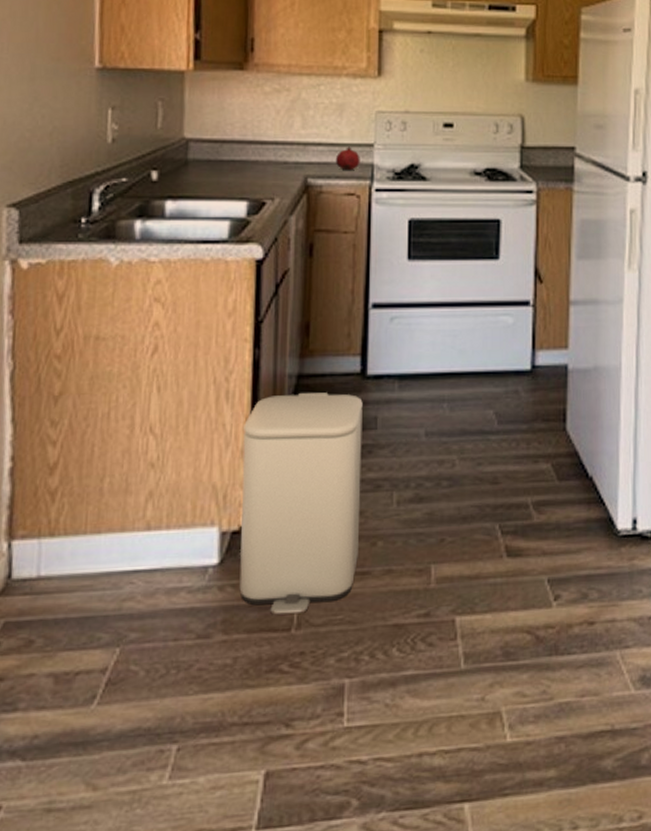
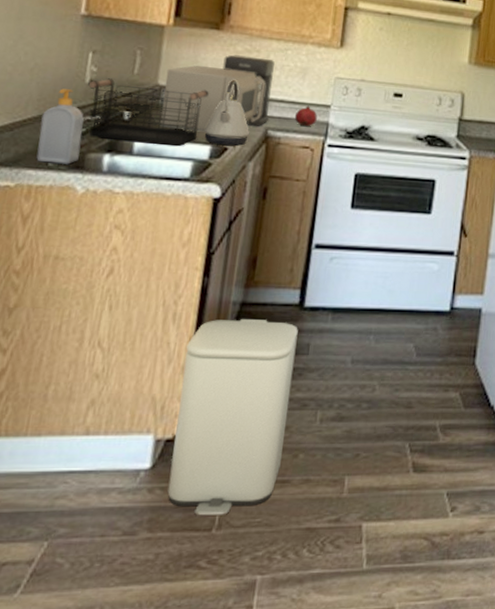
soap bottle: none [65,152,110,235] -> present [36,88,84,164]
dish rack: none [111,136,239,205] -> present [88,78,209,147]
microwave: none [191,112,300,187] -> present [160,65,266,132]
kettle: none [238,125,288,200] -> present [203,80,250,147]
coffee maker: none [251,96,308,175] -> present [223,55,275,126]

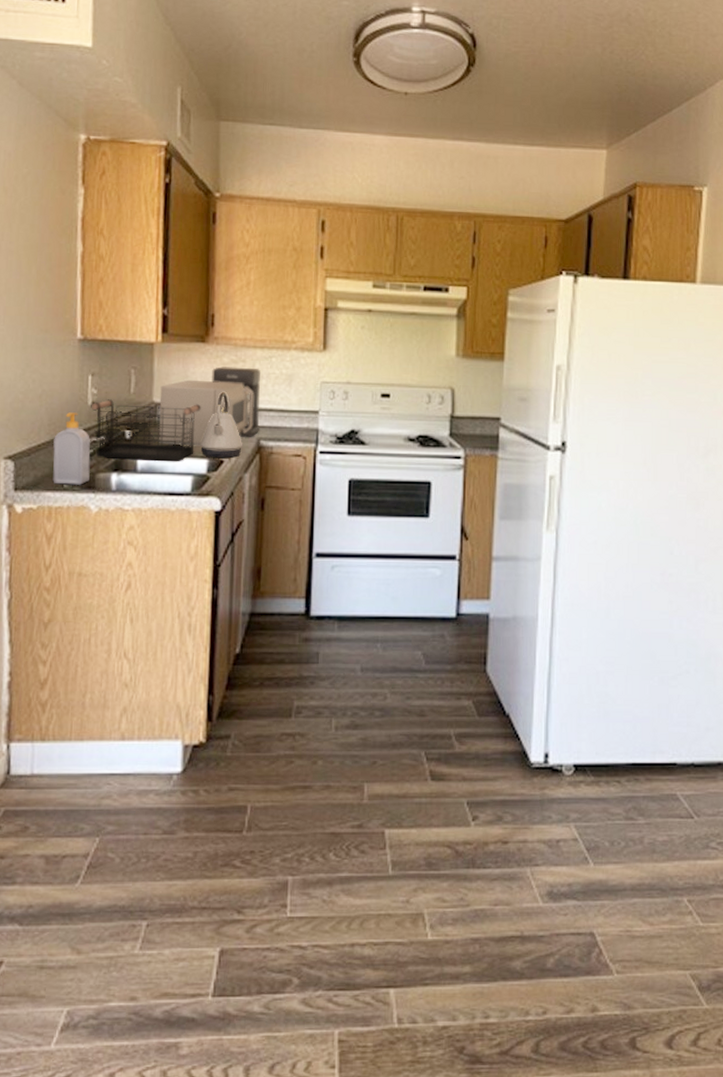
pedal bin: present [167,319,298,517] -> none [199,629,306,819]
fruit: present [294,105,317,127] -> none [284,413,307,435]

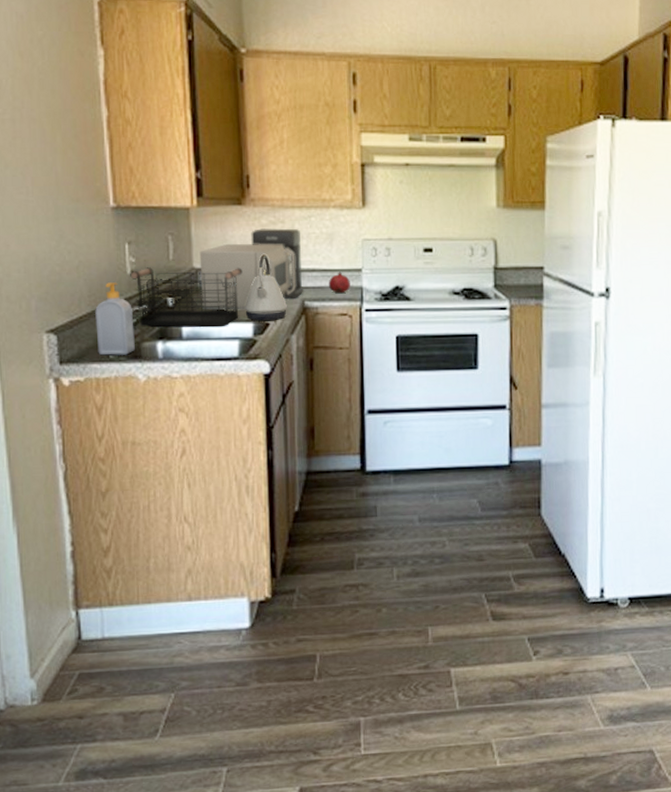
fruit: none [284,413,307,435] -> present [328,272,350,294]

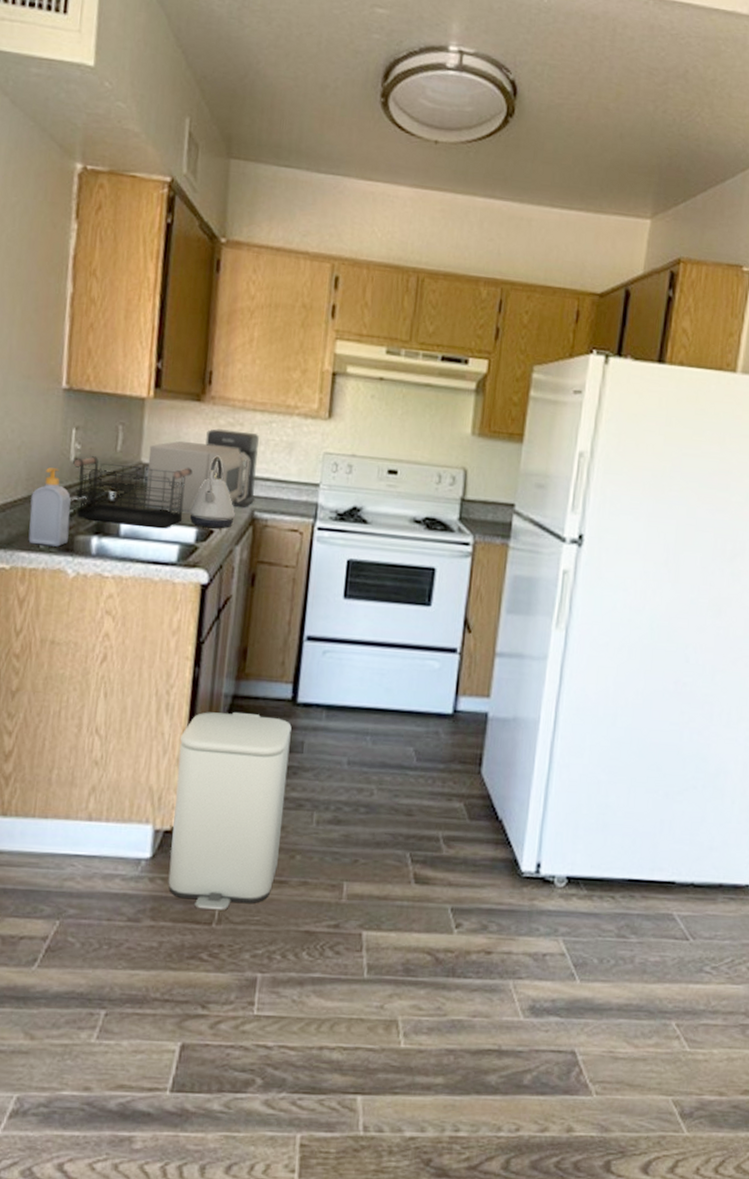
pedal bin: none [262,486,366,667] -> present [168,712,292,911]
fruit: present [328,272,350,294] -> none [281,484,306,508]

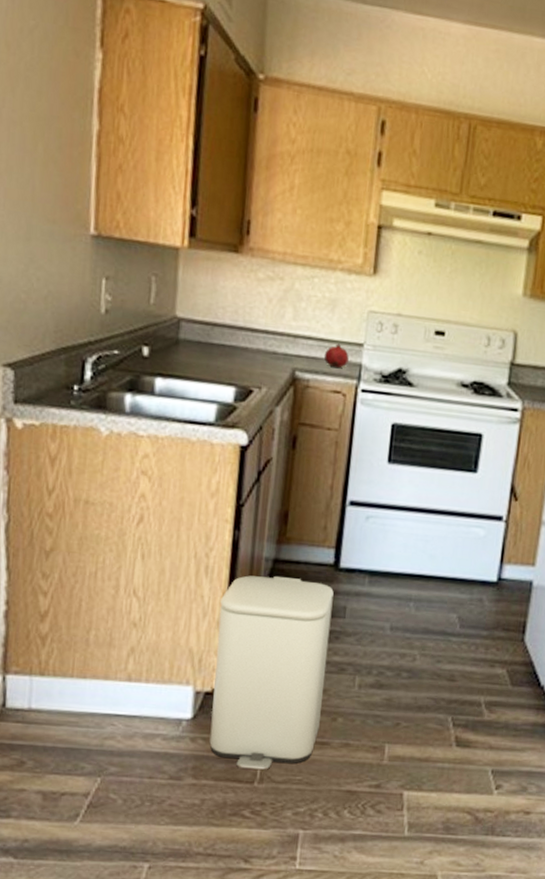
soap bottle: present [28,467,71,547] -> none [58,319,102,403]
dish rack: present [73,456,193,529] -> none [104,308,230,388]
microwave: present [145,440,250,514] -> none [180,294,291,372]
kettle: present [189,456,236,529] -> none [226,312,276,389]
coffee maker: present [206,429,259,507] -> none [244,282,300,367]
fruit: none [281,484,306,508] -> present [323,343,349,369]

